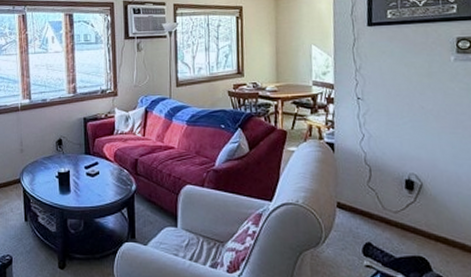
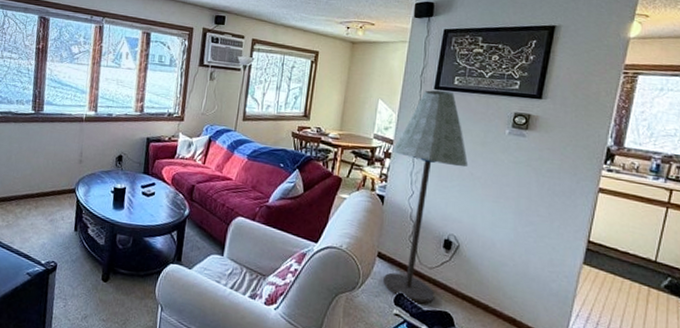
floor lamp: none [334,25,418,251] -> present [383,90,469,304]

